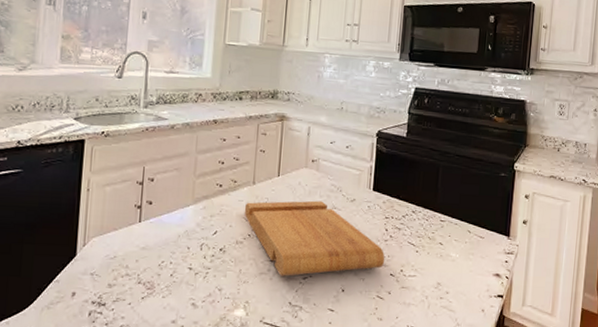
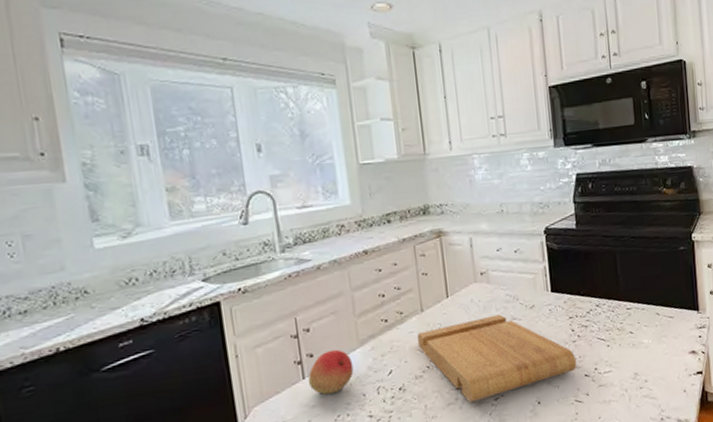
fruit: none [143,201,185,241] -> present [308,349,354,395]

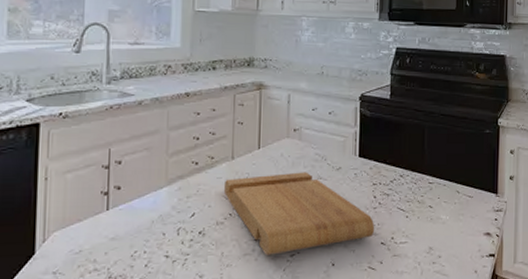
fruit: present [308,349,354,395] -> none [111,185,158,229]

